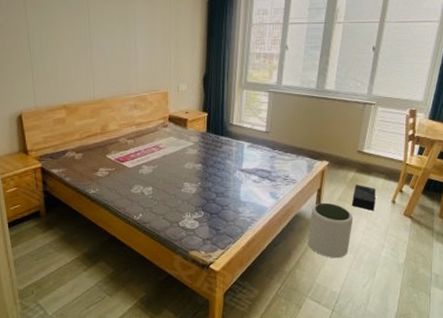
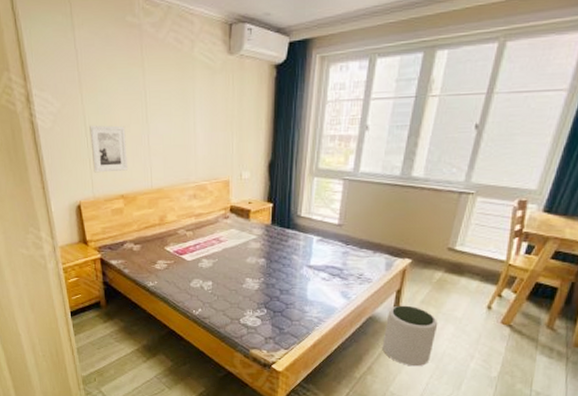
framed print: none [33,39,70,84] -> present [89,125,127,173]
shoe box: present [351,184,376,211] -> none [436,286,468,316]

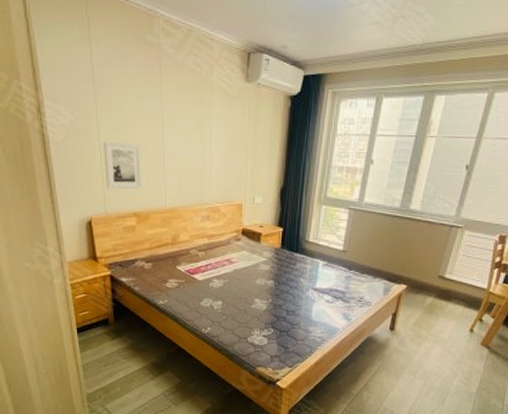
plant pot: present [382,305,438,367] -> none [378,327,428,384]

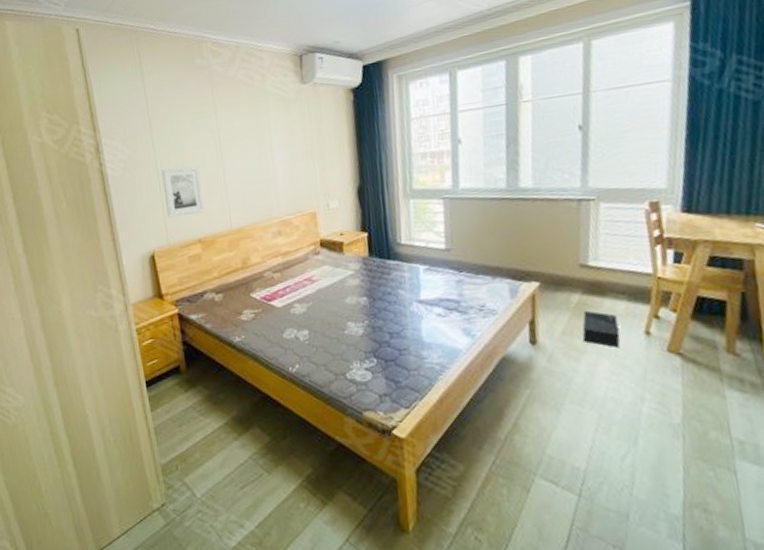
shoe box: none [426,310,454,338] -> present [582,310,620,347]

